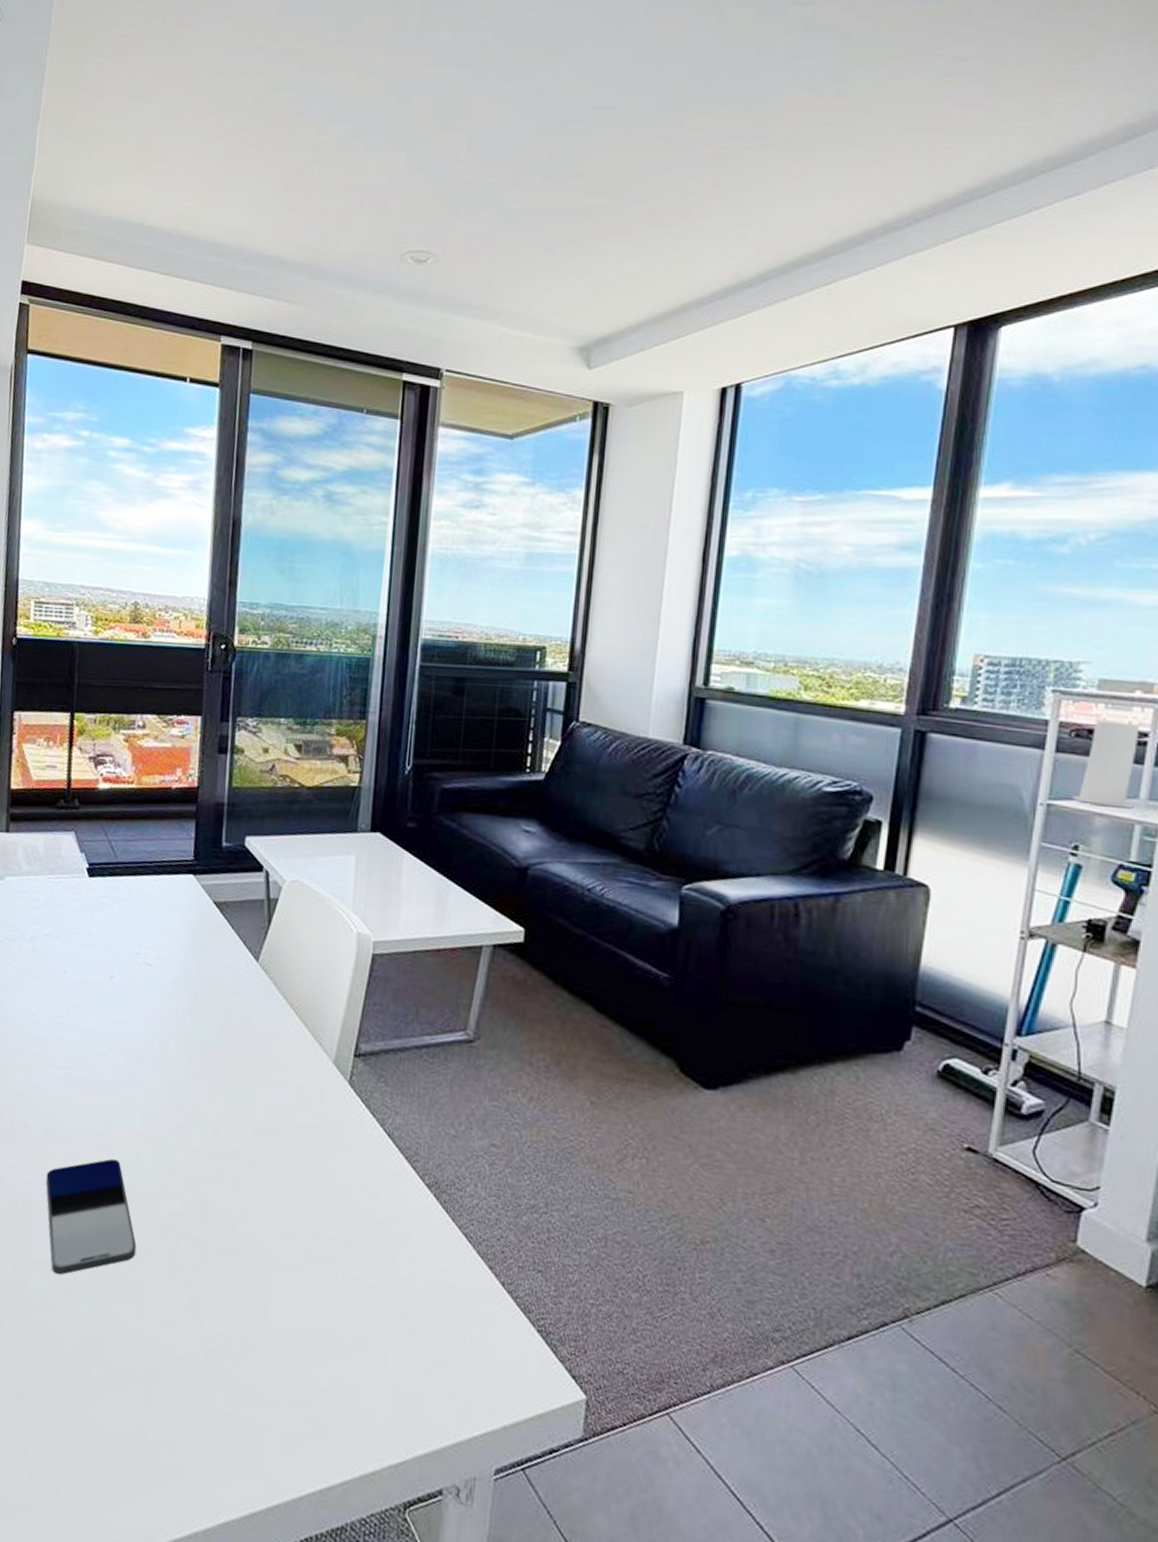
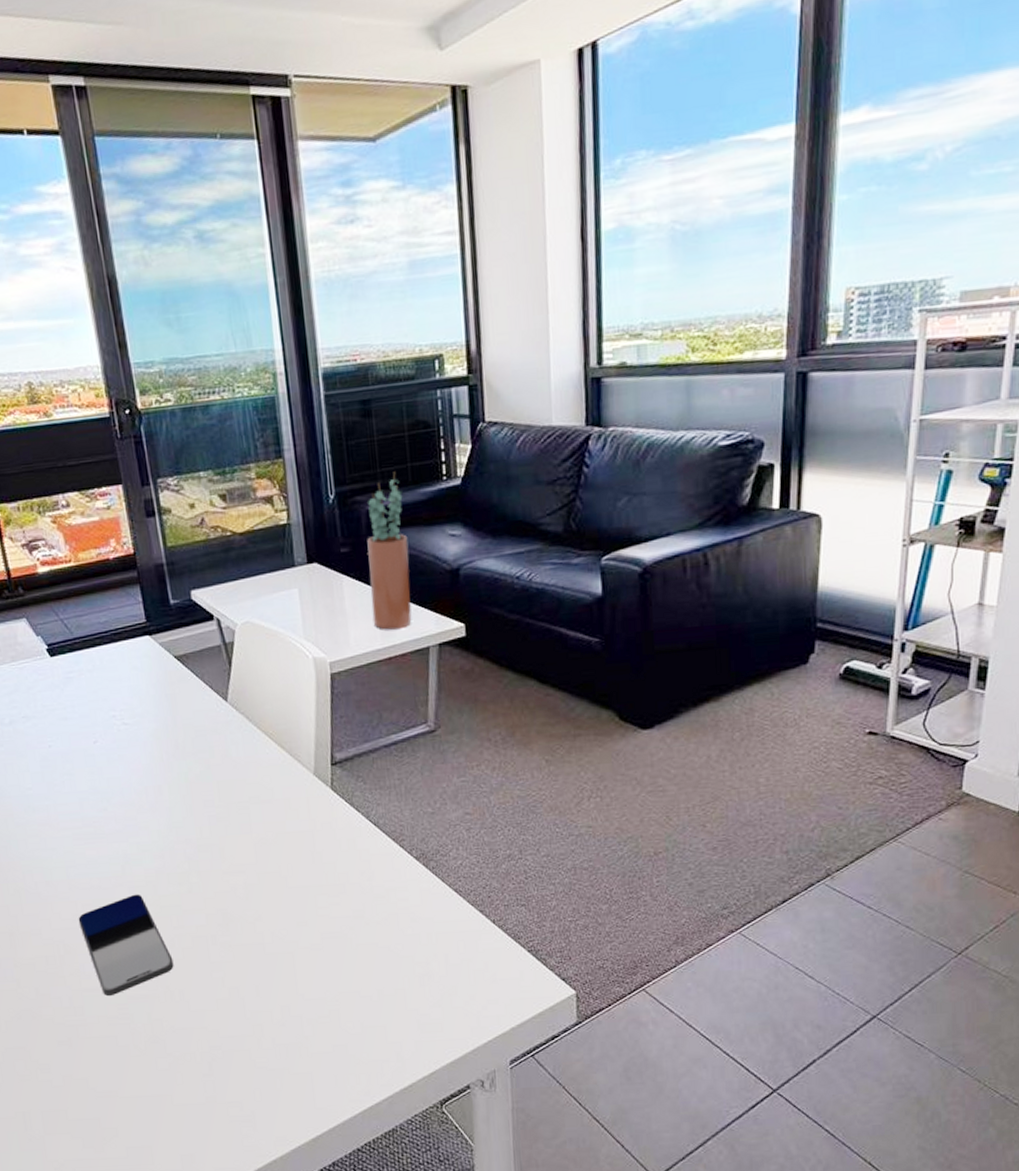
vase: none [427,754,482,921] -> present [367,472,412,630]
candle: present [1071,720,1140,809] -> none [941,329,999,413]

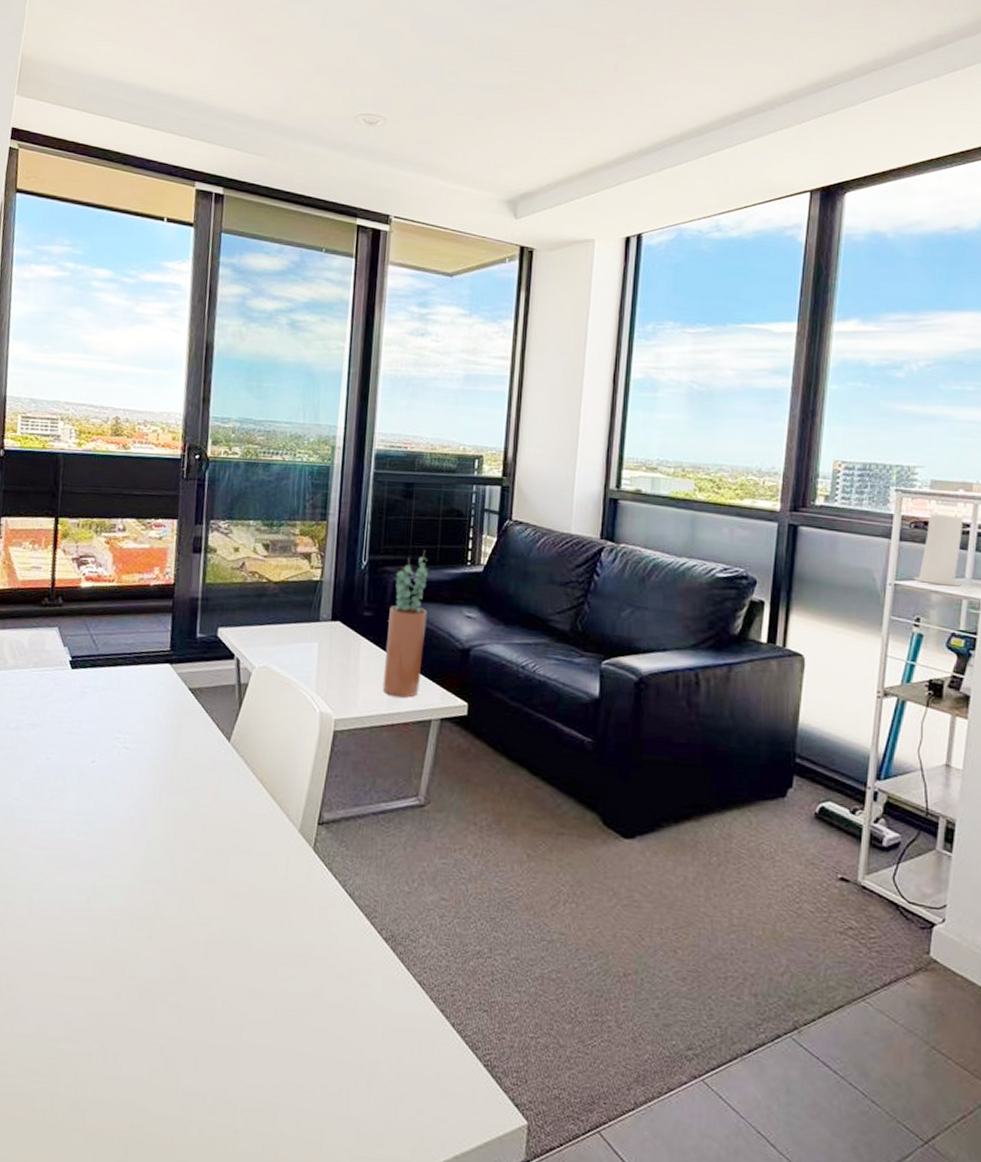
phone: present [78,894,174,997] -> none [28,932,116,1047]
candle: none [941,329,999,413] -> present [913,513,964,587]

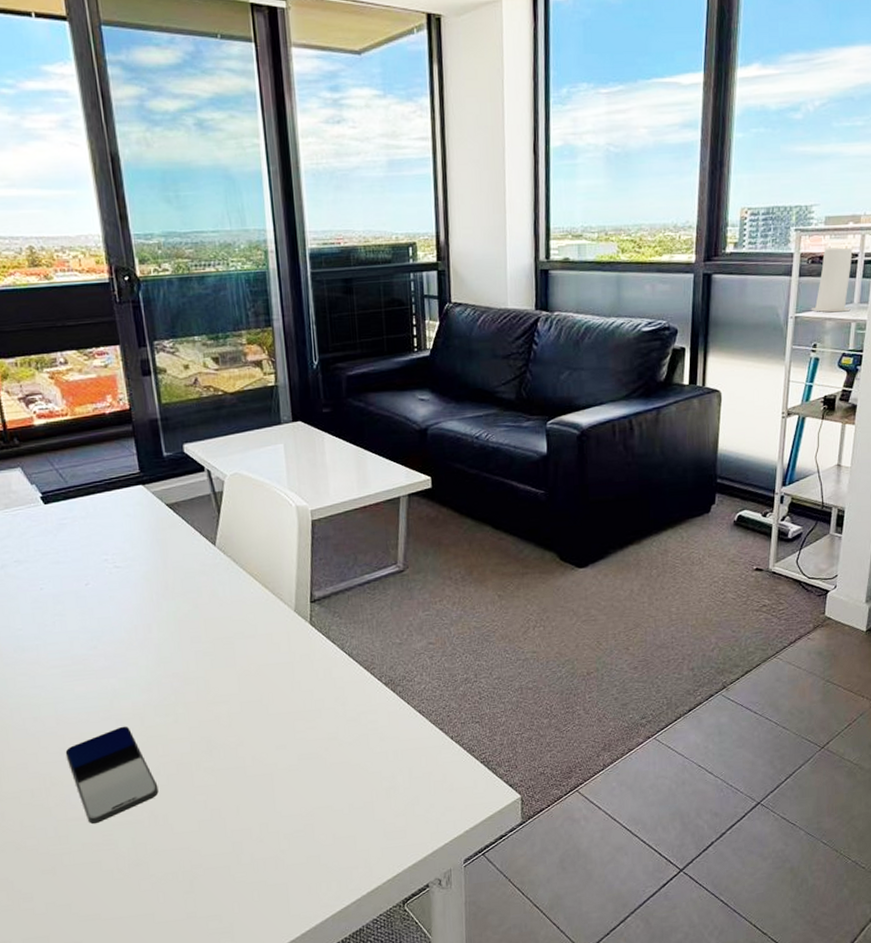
phone: none [28,932,116,1047] -> present [65,726,159,825]
vase: present [382,550,429,698] -> none [346,343,385,482]

